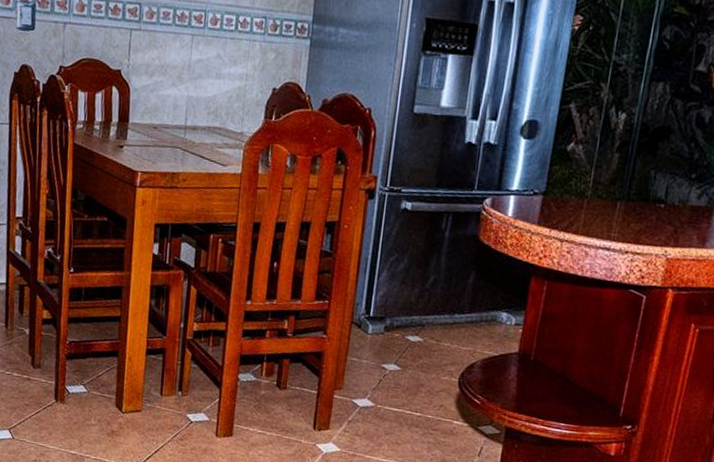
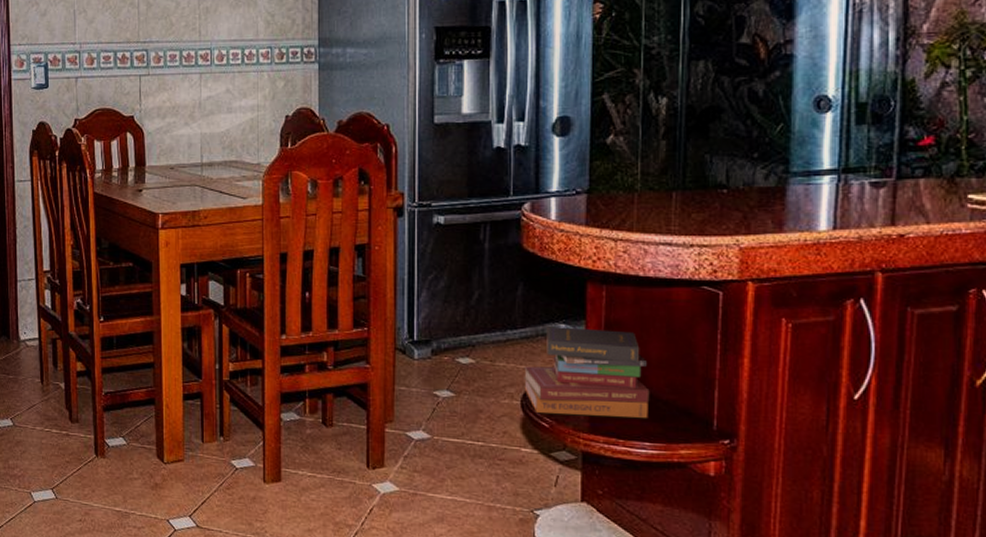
books: none [463,314,573,403] -> present [524,327,650,419]

